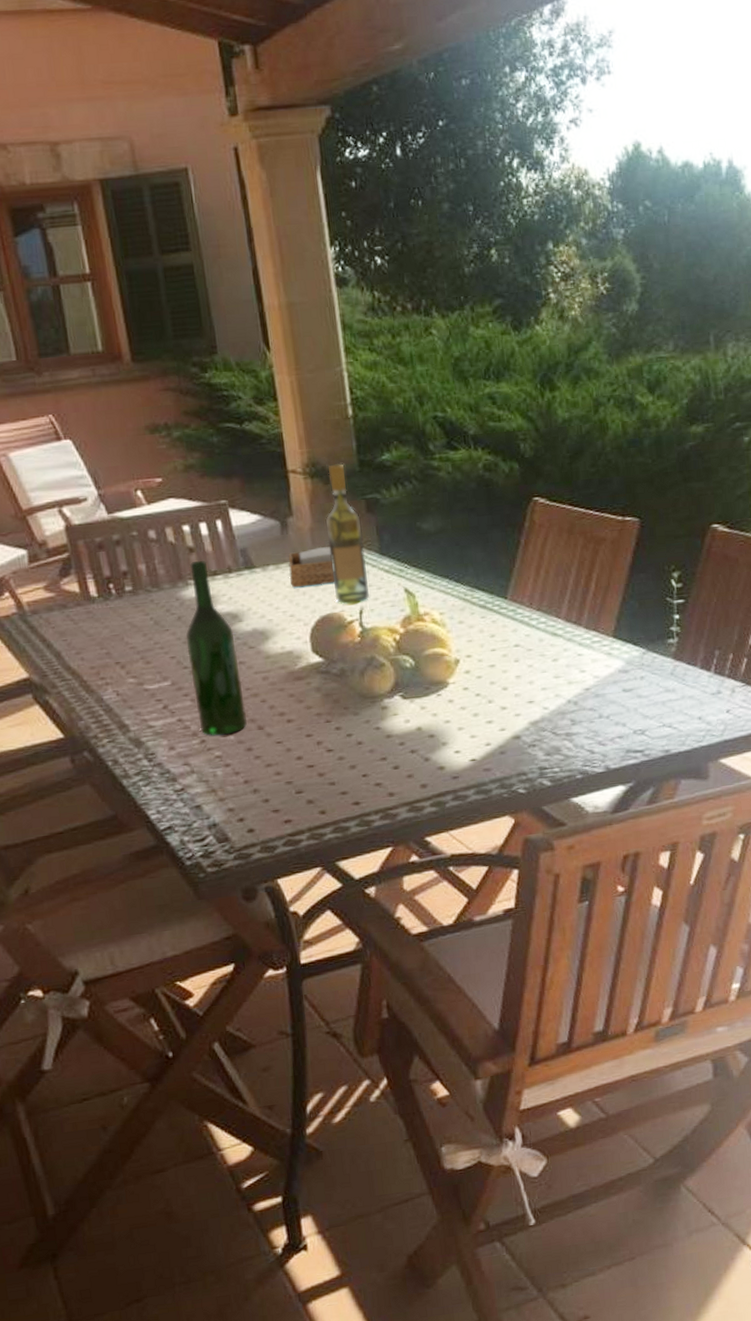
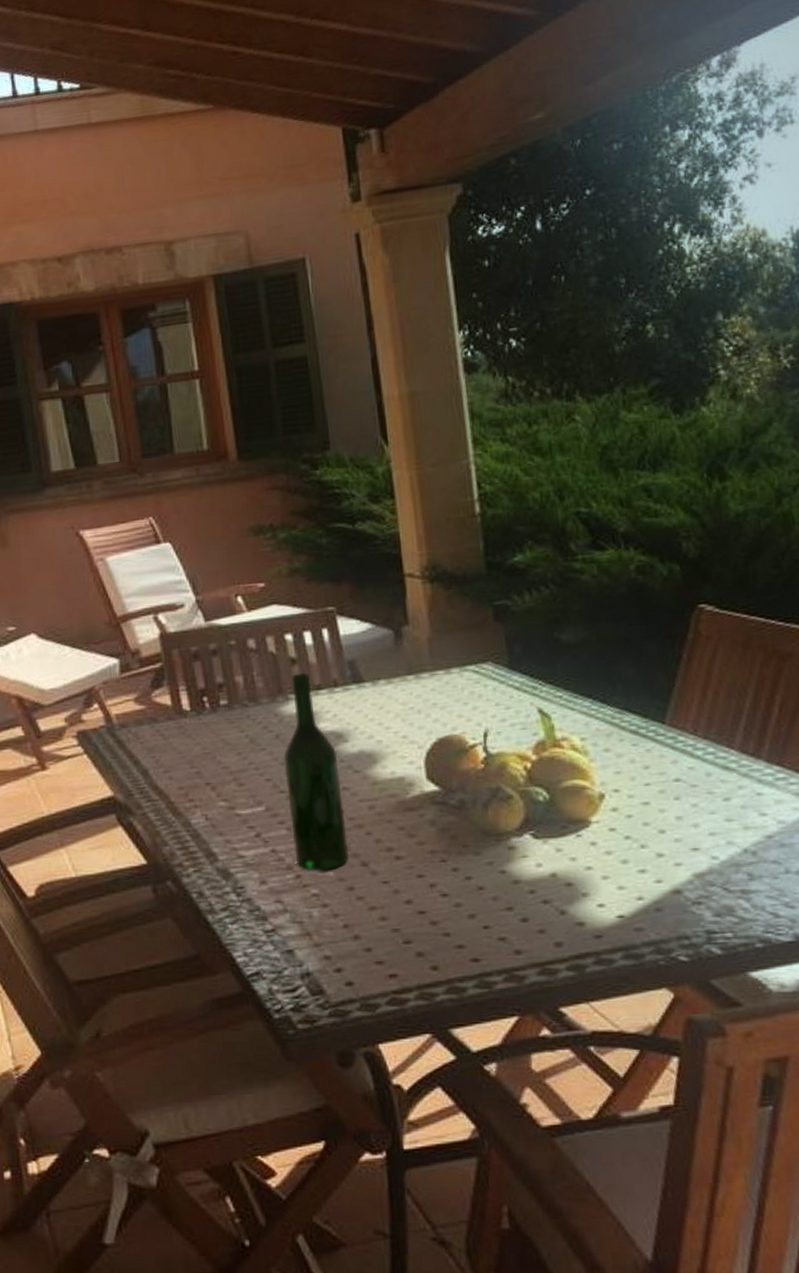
napkin holder: present [288,547,335,587] -> none [401,659,456,705]
bottle: present [325,463,370,604] -> none [446,566,496,725]

